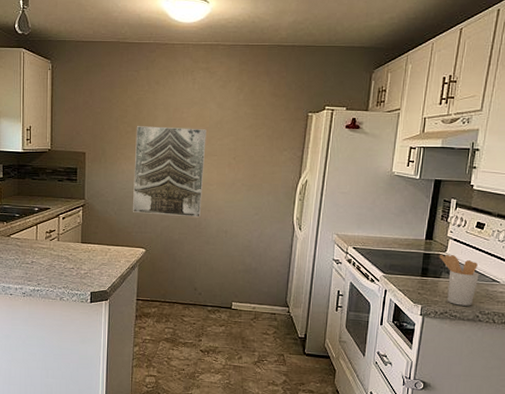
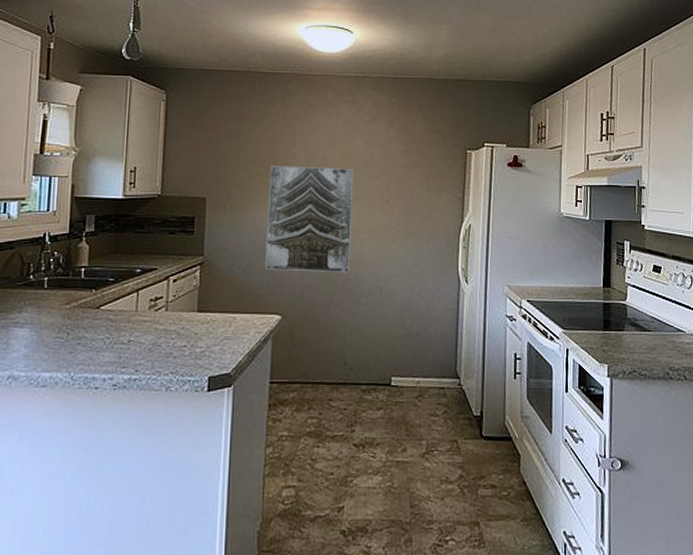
utensil holder: present [439,254,479,306] -> none [619,302,664,362]

